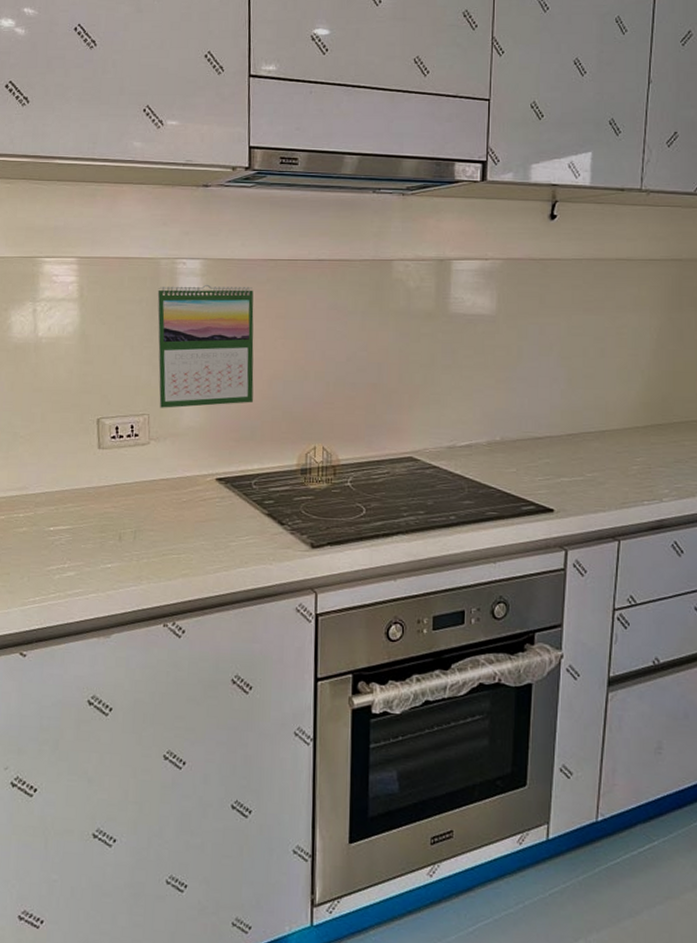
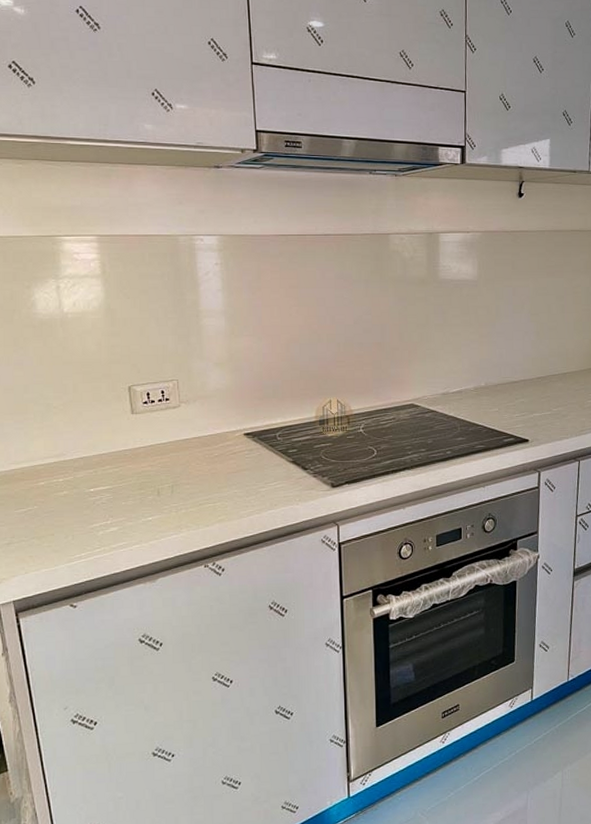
calendar: present [157,284,254,408] -> none [178,258,273,374]

